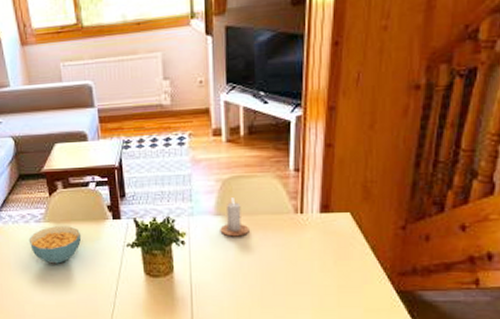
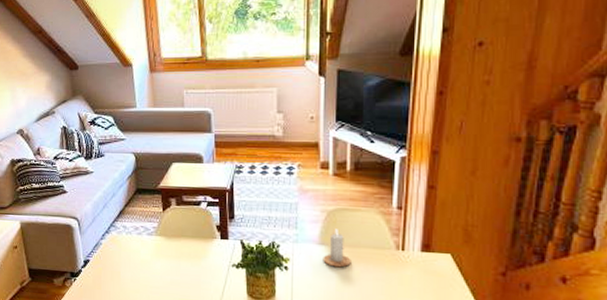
cereal bowl: present [28,226,82,264] -> none [139,240,190,277]

